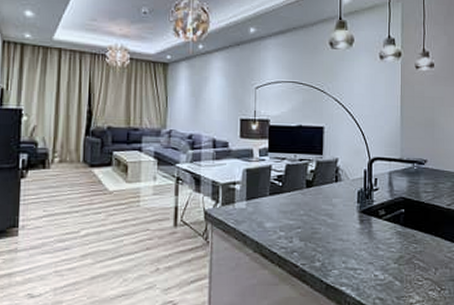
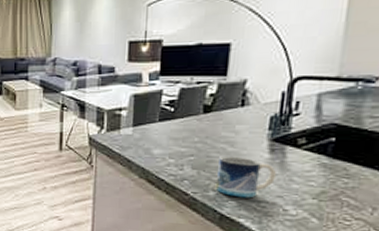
mug: none [320,227,366,267] -> present [215,156,276,198]

